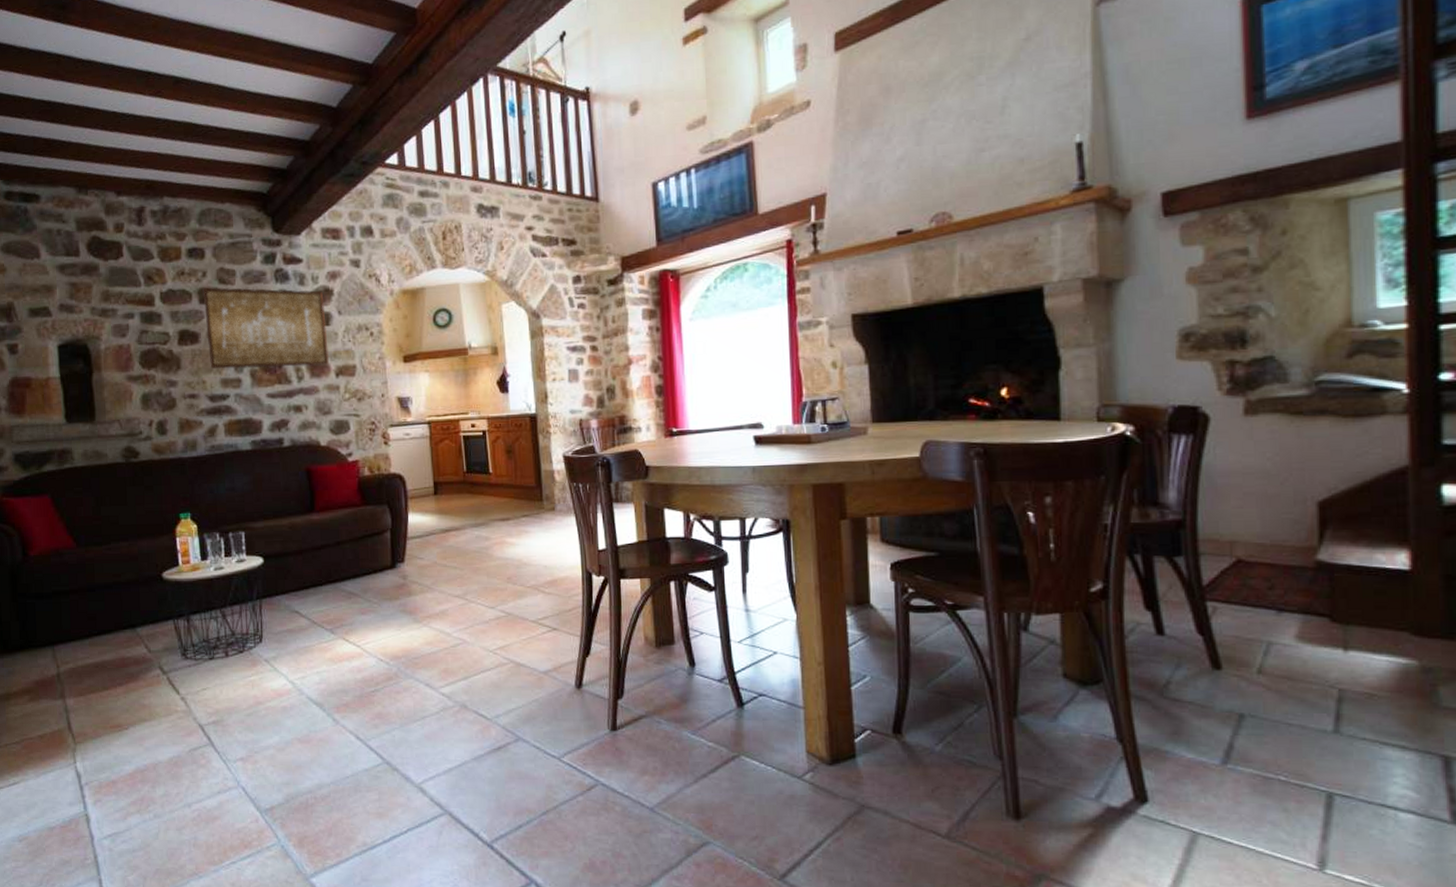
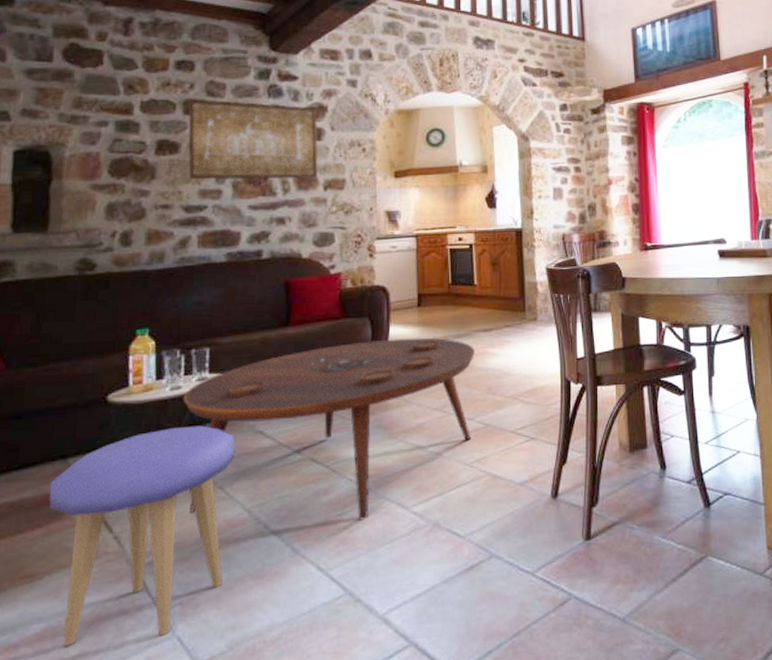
stool: none [124,603,275,786] -> present [49,425,235,646]
coffee table: none [226,526,494,698] -> present [183,338,475,520]

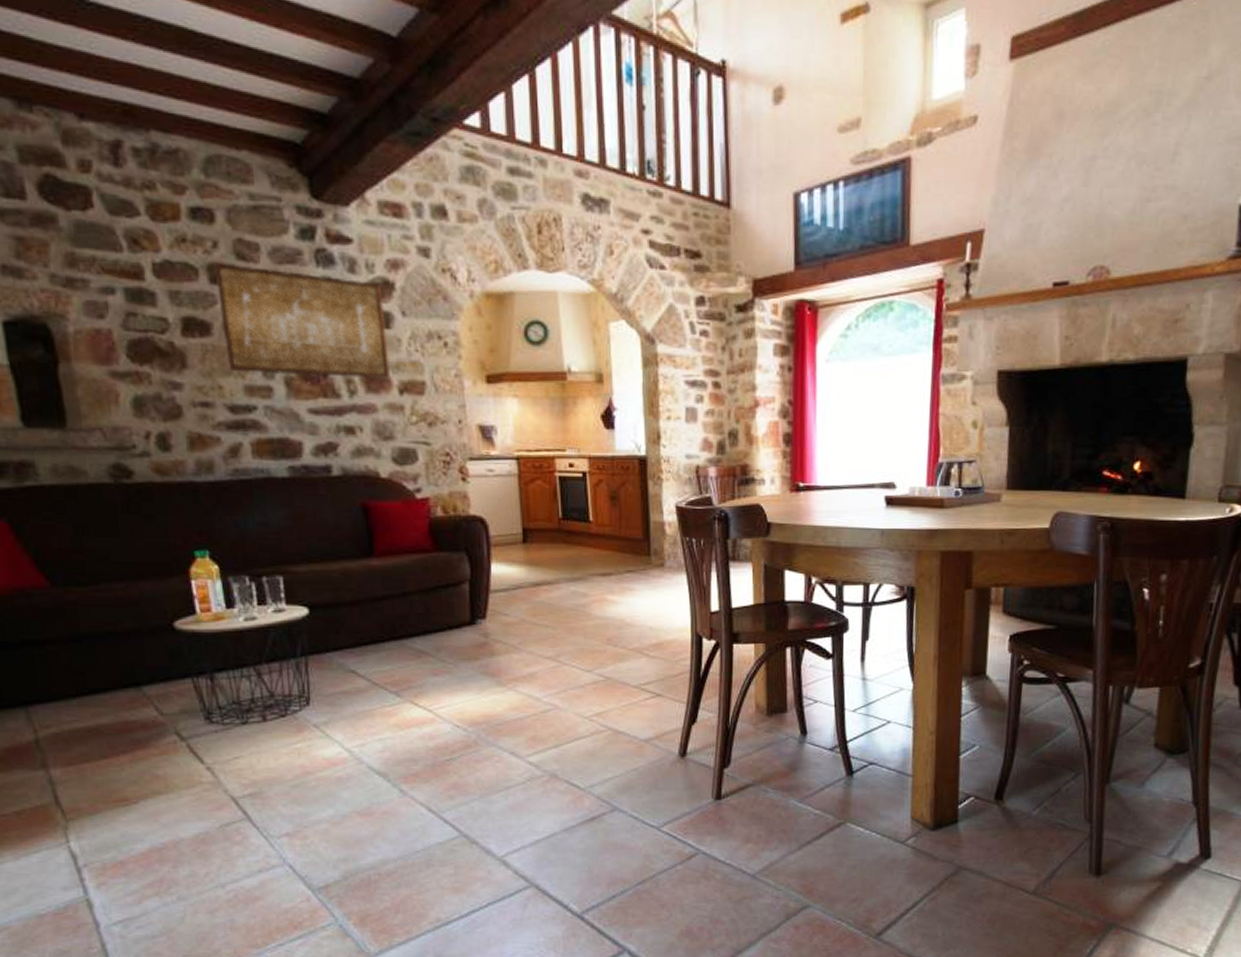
stool: present [49,425,235,646] -> none [126,660,329,866]
coffee table: present [183,338,475,520] -> none [260,578,592,767]

